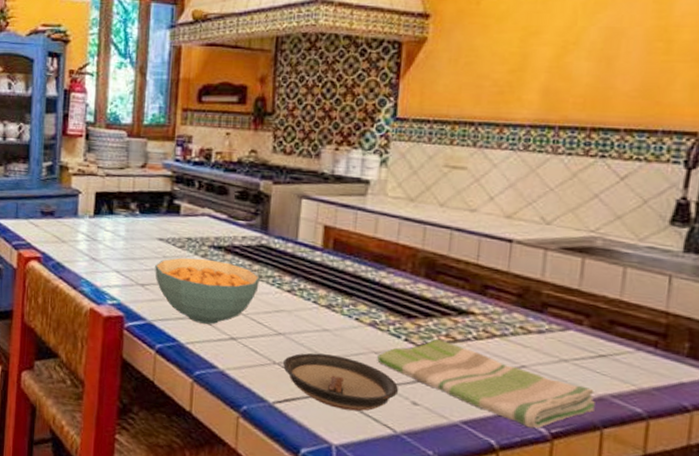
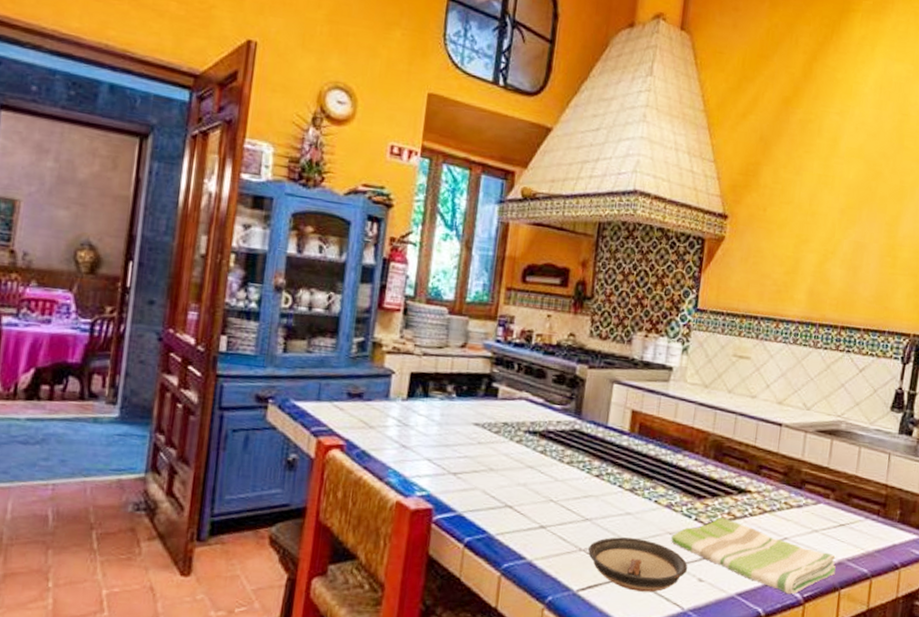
cereal bowl: present [155,257,260,325] -> none [468,443,571,513]

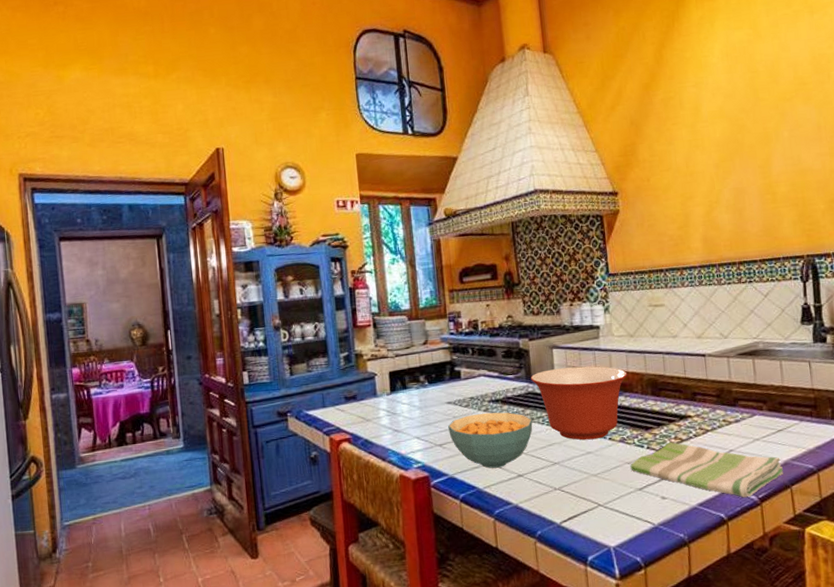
cereal bowl: none [468,443,571,513] -> present [448,412,533,469]
mixing bowl: none [580,407,692,500] -> present [530,366,628,440]
saucer: present [588,537,688,592] -> none [562,472,651,516]

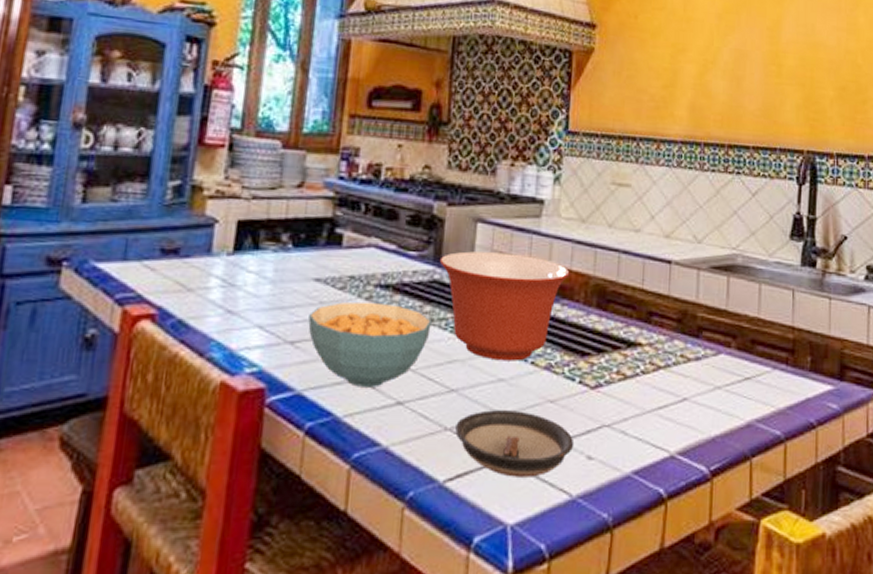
saucer: none [562,472,651,516] -> present [455,410,575,477]
dish towel: present [630,442,783,498] -> none [553,378,744,468]

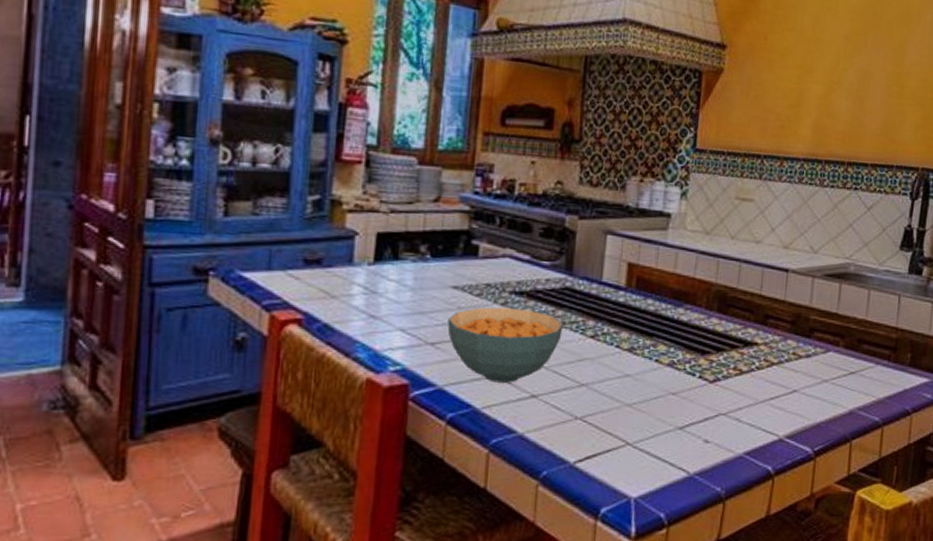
mixing bowl: present [439,251,570,361] -> none [571,261,694,359]
saucer: present [455,410,575,477] -> none [585,402,693,458]

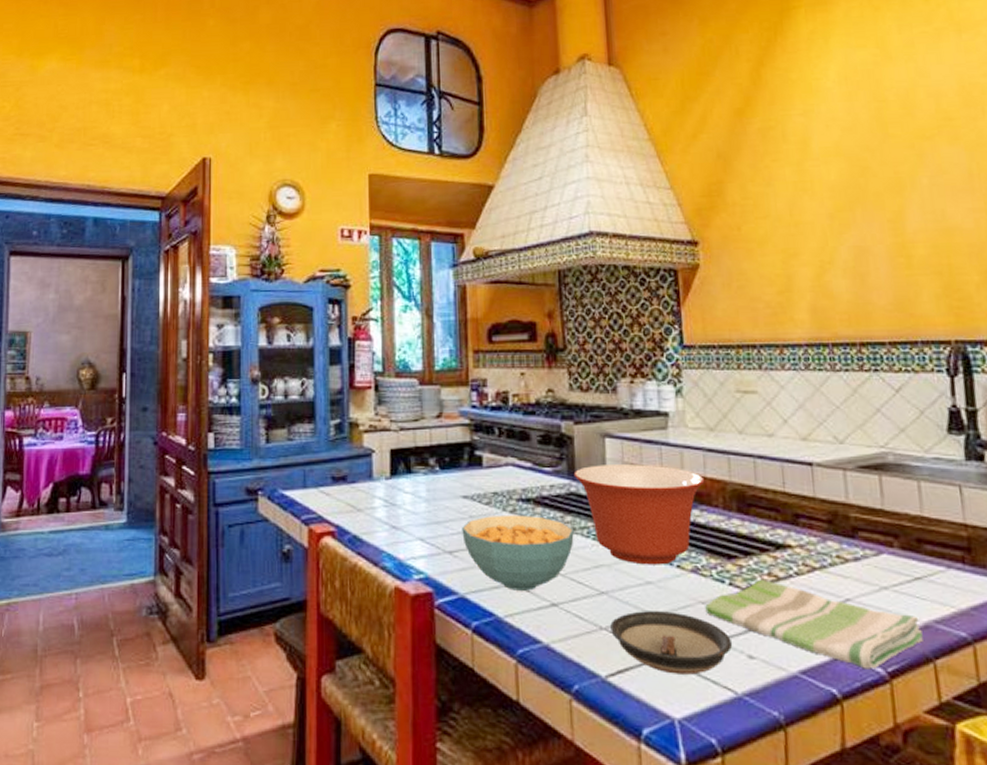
mixing bowl: none [571,261,694,359] -> present [573,465,705,565]
saucer: none [585,402,693,458] -> present [610,611,733,675]
dish towel: none [674,374,847,449] -> present [705,580,923,669]

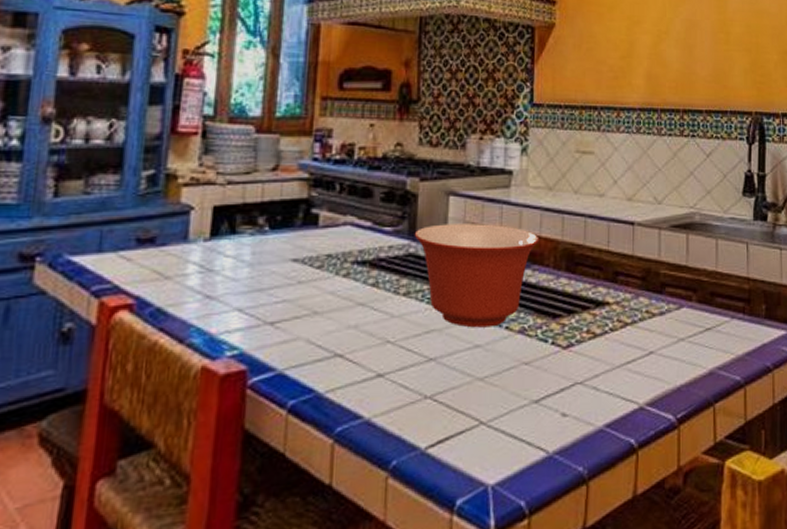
cereal bowl: present [462,514,574,591] -> none [287,279,408,363]
saucer: present [610,611,733,675] -> none [435,374,549,439]
dish towel: present [705,580,923,669] -> none [528,338,707,418]

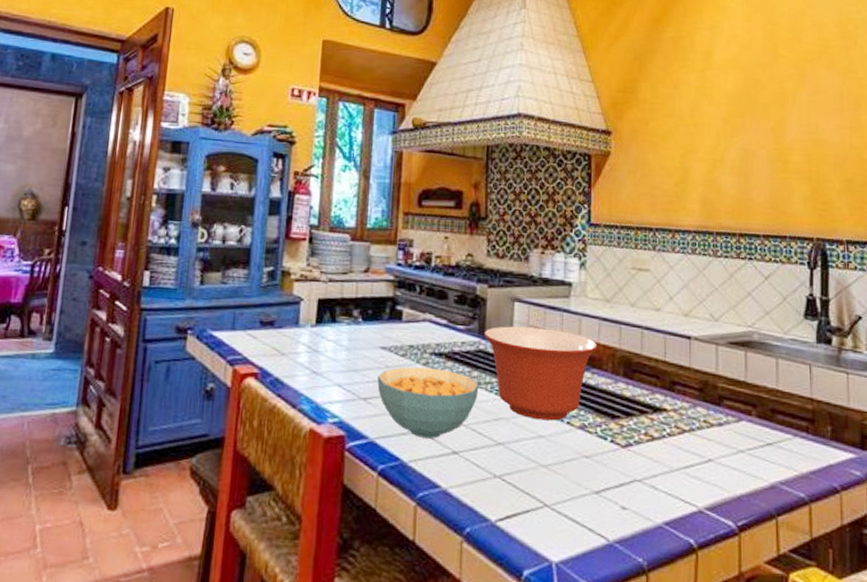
cereal bowl: none [287,279,408,363] -> present [377,366,479,439]

